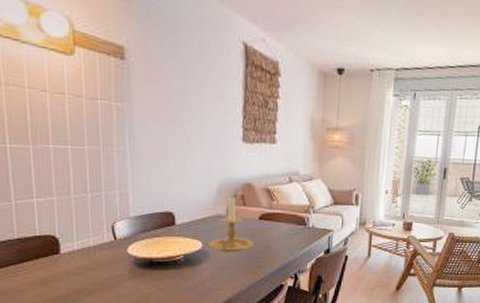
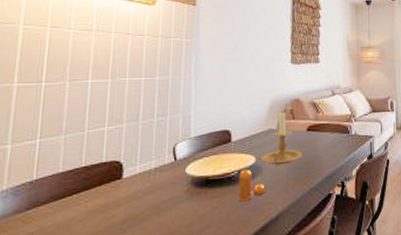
pepper shaker: none [184,253,213,285] -> present [238,168,265,202]

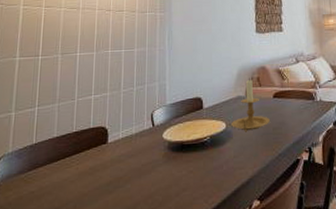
pepper shaker: present [238,168,265,202] -> none [211,134,236,166]

